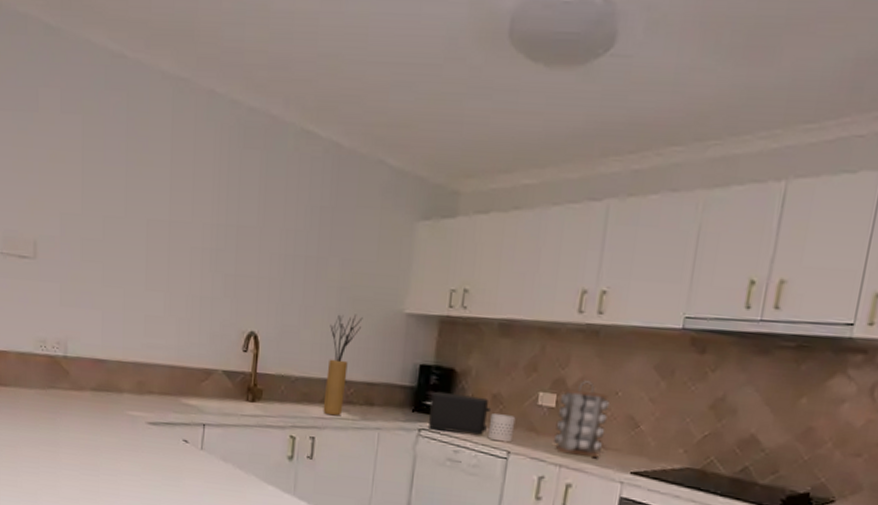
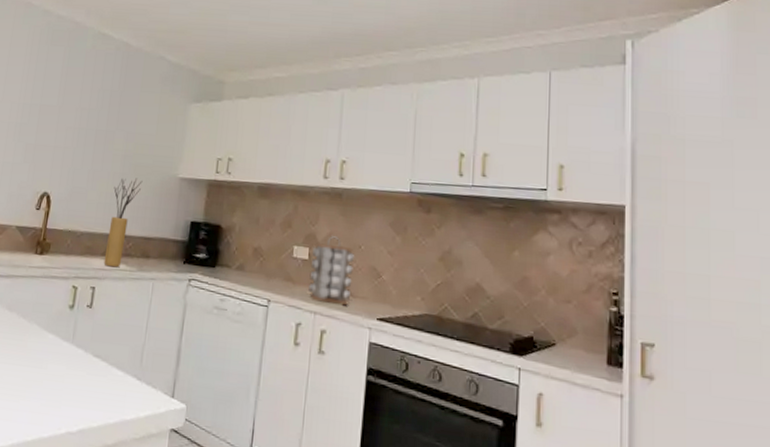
toaster: present [427,391,492,436] -> none [197,245,253,286]
mug: present [487,413,516,443] -> none [250,265,274,292]

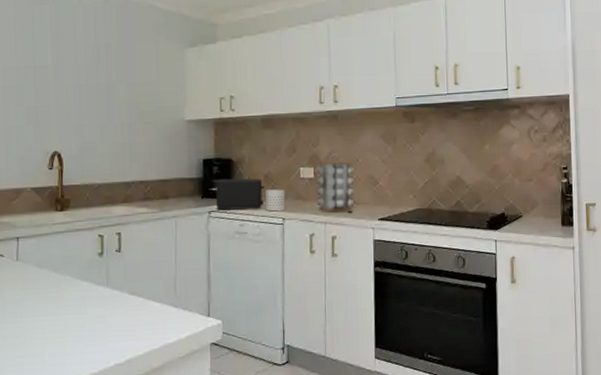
vase: present [103,178,143,268] -> none [124,126,151,212]
toaster: none [197,245,253,286] -> present [215,178,265,210]
mug: none [250,265,274,292] -> present [264,189,286,212]

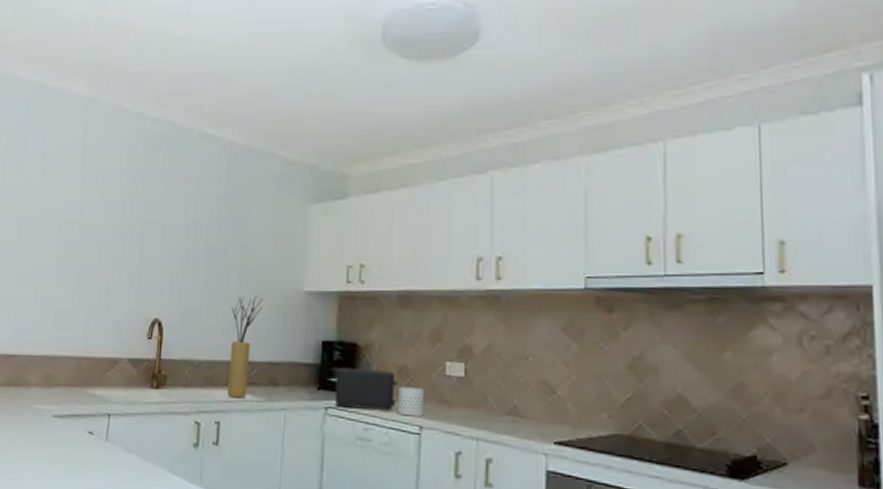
vase: none [124,126,151,212] -> present [227,295,263,399]
spice rack: present [316,154,354,213] -> none [467,347,520,429]

